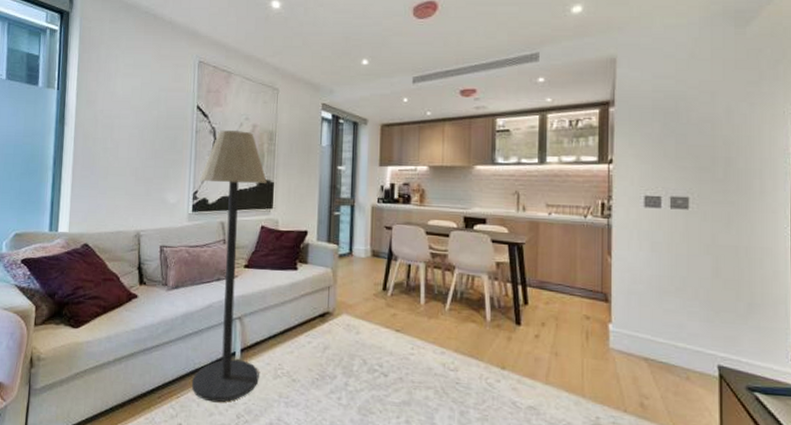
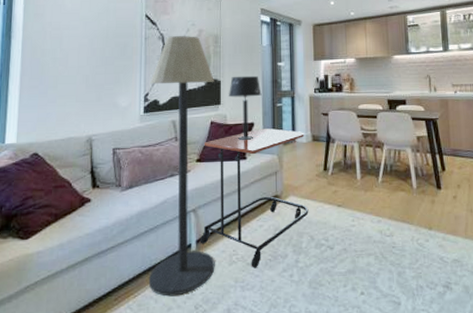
side table: none [244,238,363,386] -> present [200,128,309,268]
table lamp: none [282,178,318,250] -> present [229,75,262,141]

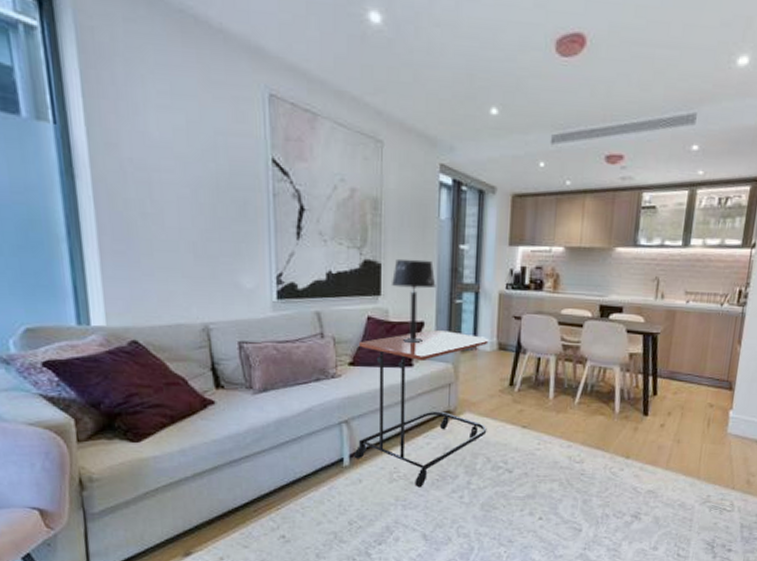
floor lamp: present [148,36,215,297] -> none [284,194,372,511]

